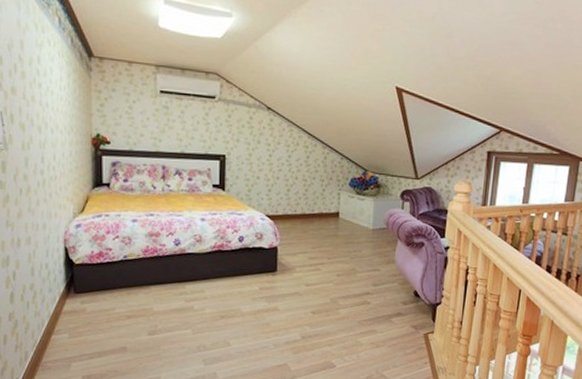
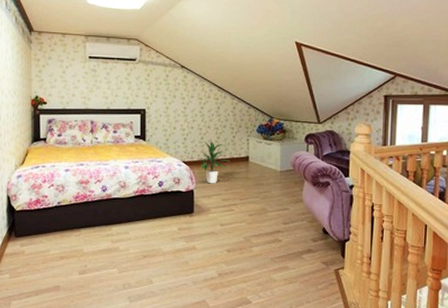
indoor plant: none [284,193,318,241] -> present [199,140,229,184]

